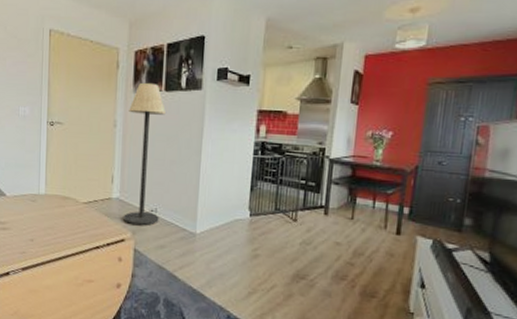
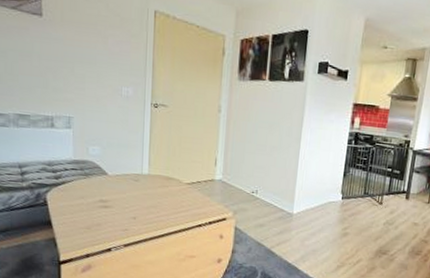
floor lamp: present [123,82,165,226] -> none [225,70,269,206]

